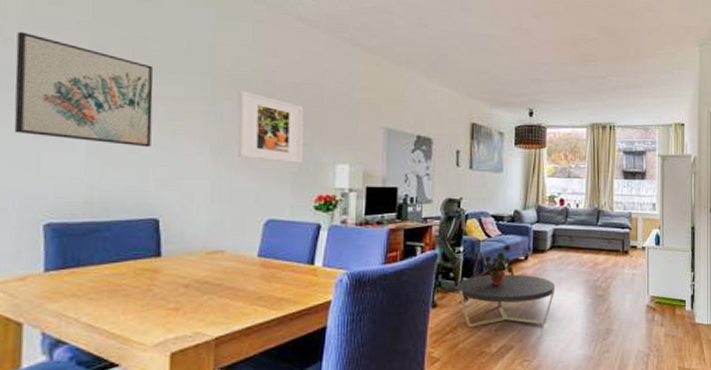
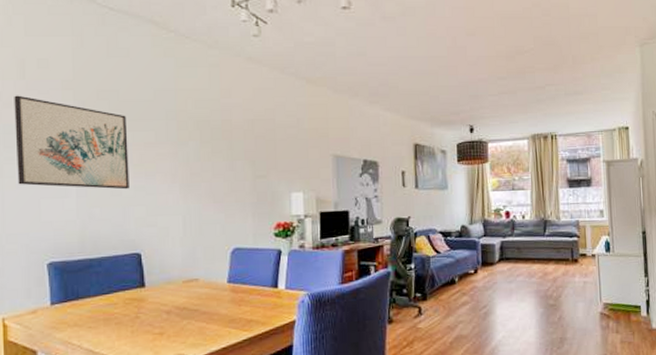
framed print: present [238,90,304,164] -> none [201,130,261,195]
coffee table: present [457,274,556,328] -> none [411,287,507,341]
potted plant: present [483,244,515,285] -> none [433,259,466,299]

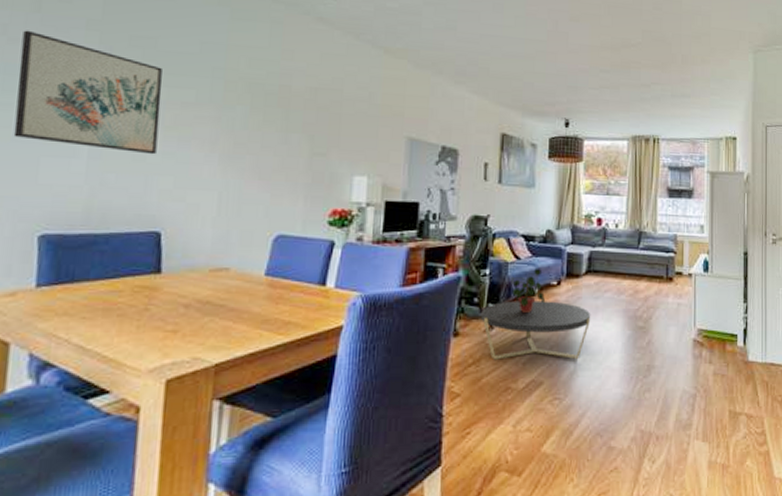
coffee table: none [411,287,507,341] -> present [481,301,591,360]
potted plant: none [433,259,466,299] -> present [511,268,546,312]

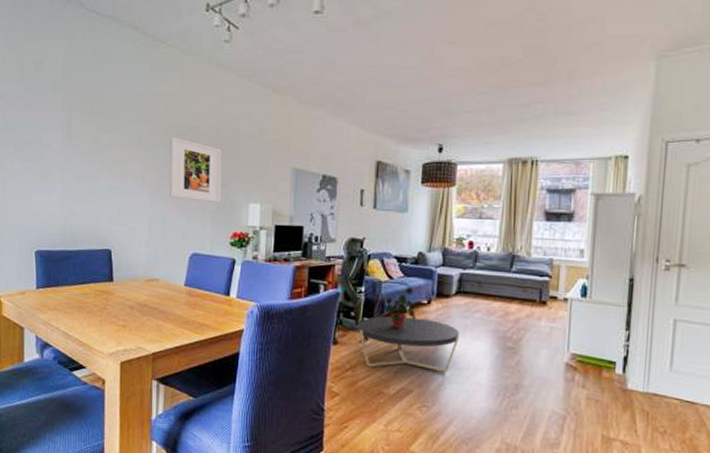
wall art: present [13,30,162,155] -> none [14,95,106,189]
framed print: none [249,94,321,176] -> present [169,136,222,204]

